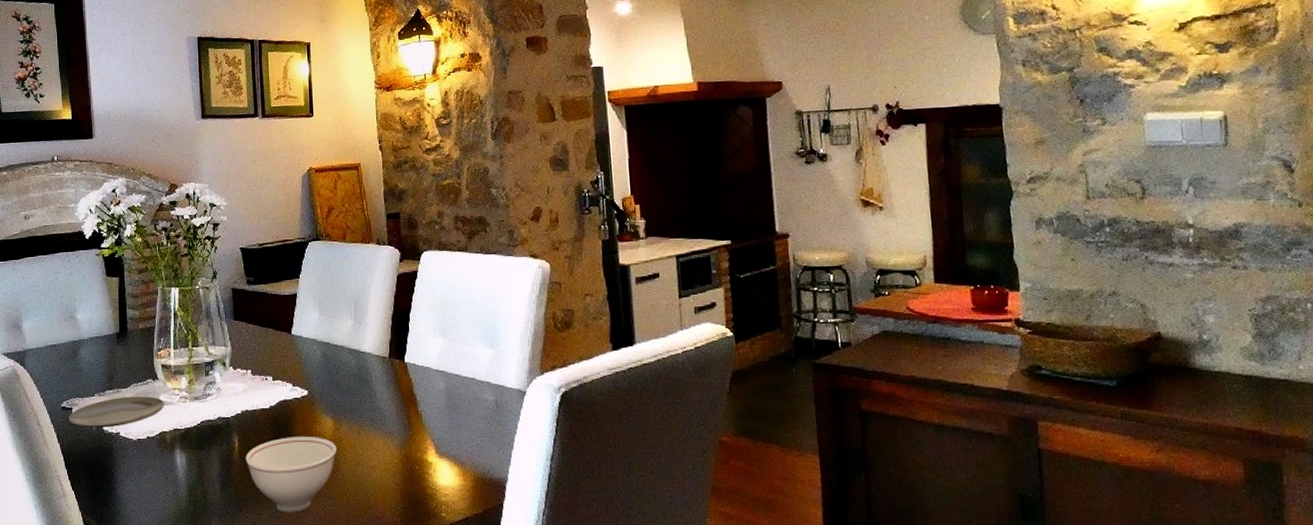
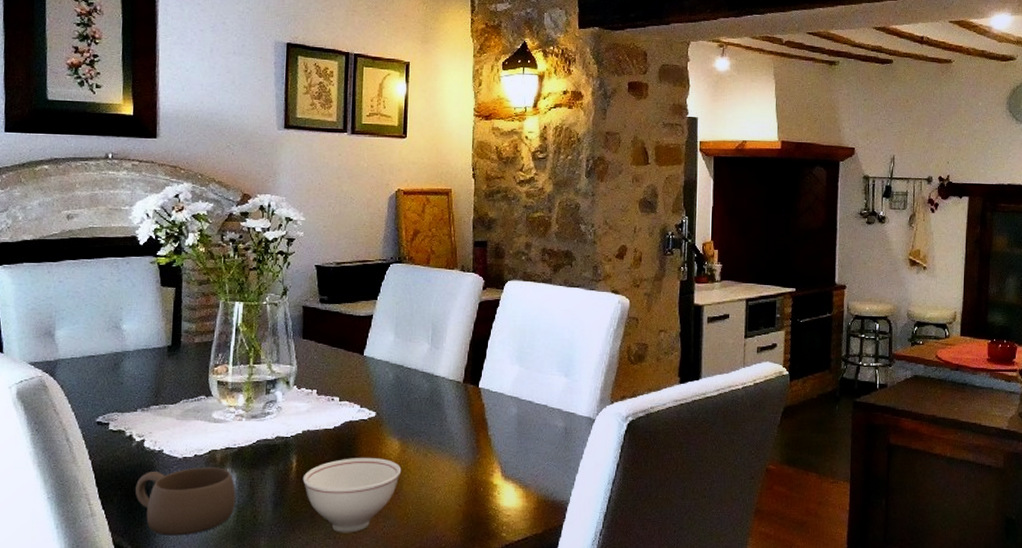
plate: present [68,396,165,428] -> none [103,412,218,445]
cup: none [99,449,187,515] -> present [135,467,236,536]

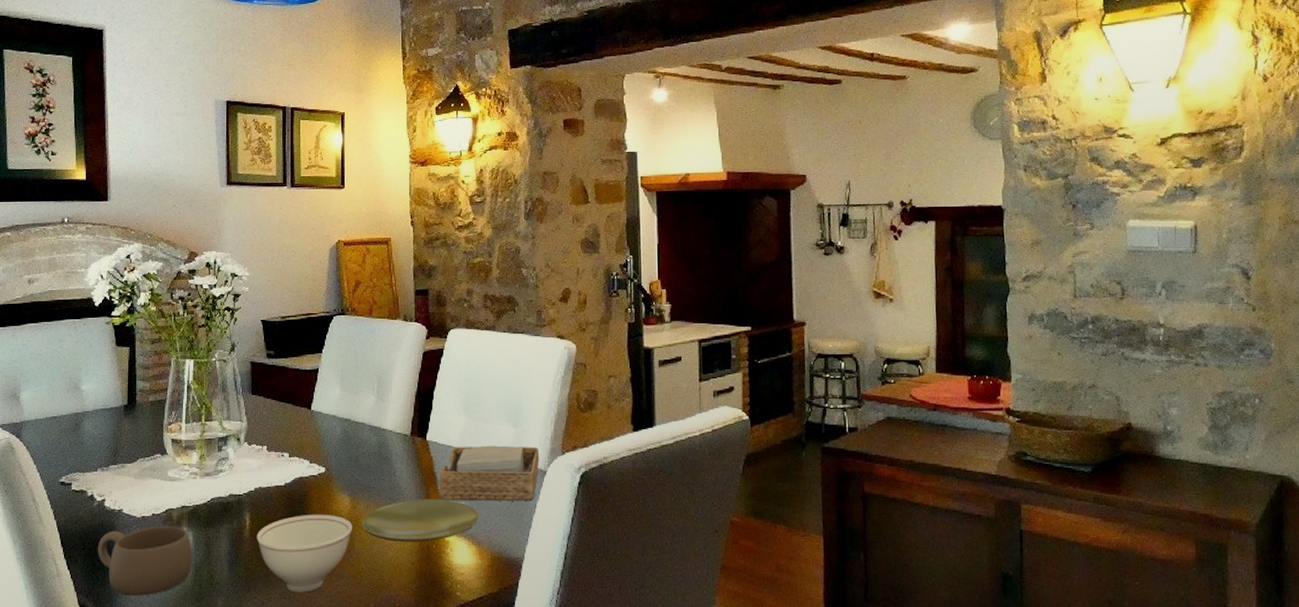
plate: none [411,444,527,486] -> present [362,500,479,542]
napkin holder: none [489,393,589,447] -> present [439,445,540,501]

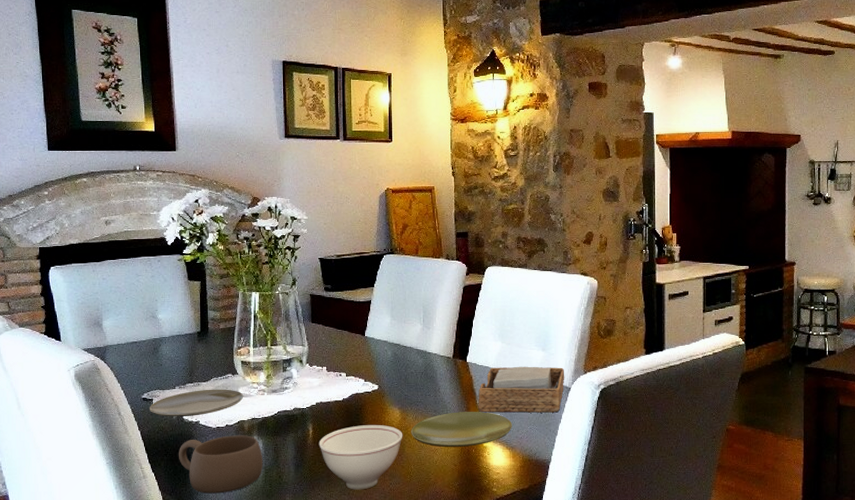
plate: none [67,471,173,504] -> present [149,389,244,417]

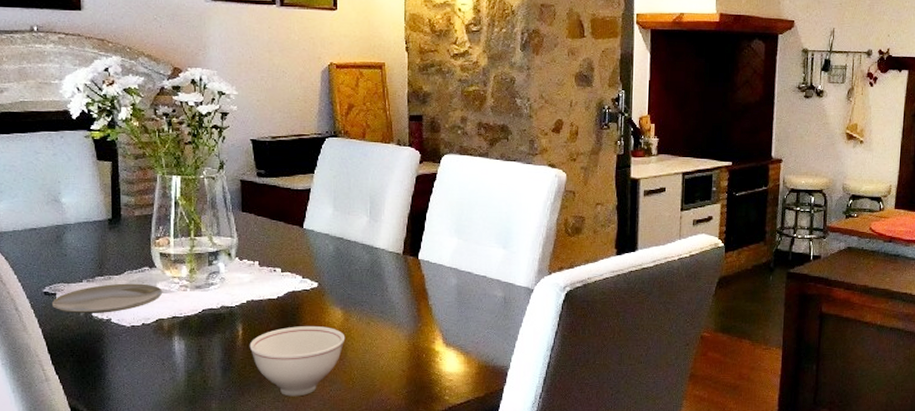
cup: present [179,435,263,494] -> none [87,335,186,399]
plate: present [411,412,512,448] -> none [354,313,468,352]
napkin holder: present [478,366,565,413] -> none [430,265,528,316]

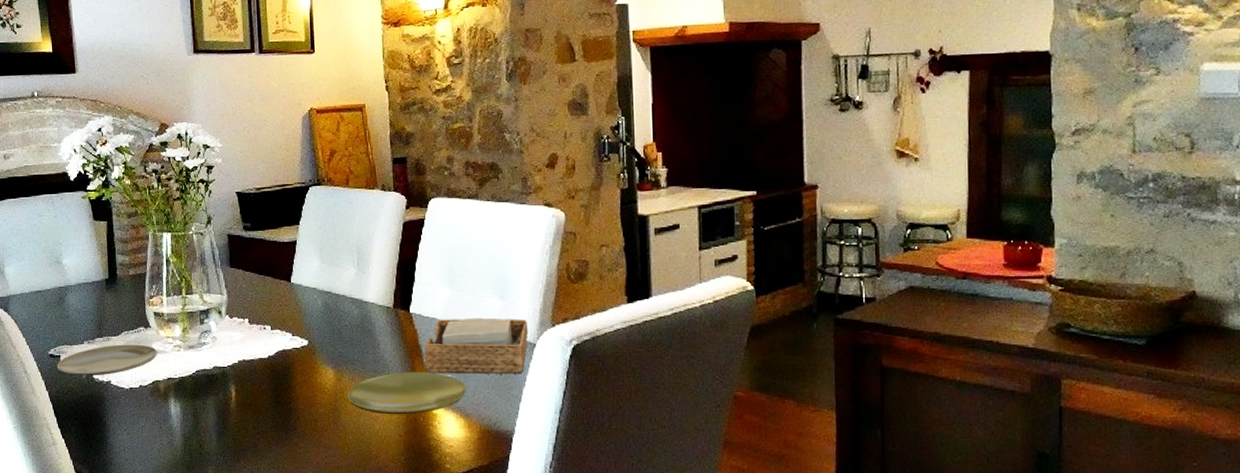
bowl: present [249,325,346,397] -> none [242,386,339,463]
plate: none [354,313,468,352] -> present [347,372,466,415]
napkin holder: none [430,265,528,316] -> present [425,317,529,374]

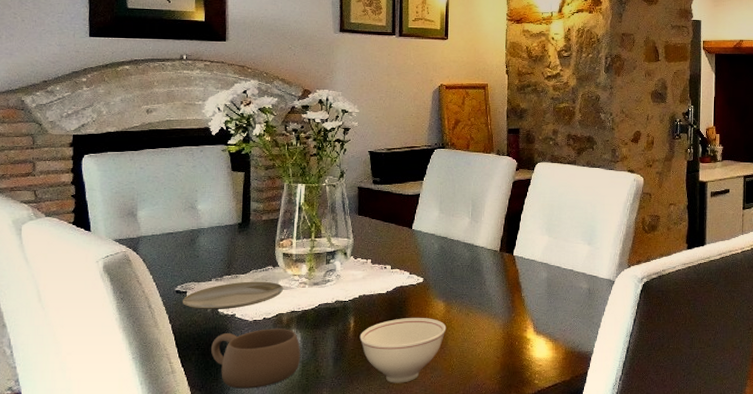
cup: none [90,397,182,464] -> present [211,329,301,389]
bowl: none [242,386,339,463] -> present [359,317,447,383]
plate: present [347,372,466,415] -> none [454,305,556,340]
napkin holder: present [425,317,529,374] -> none [523,260,610,306]

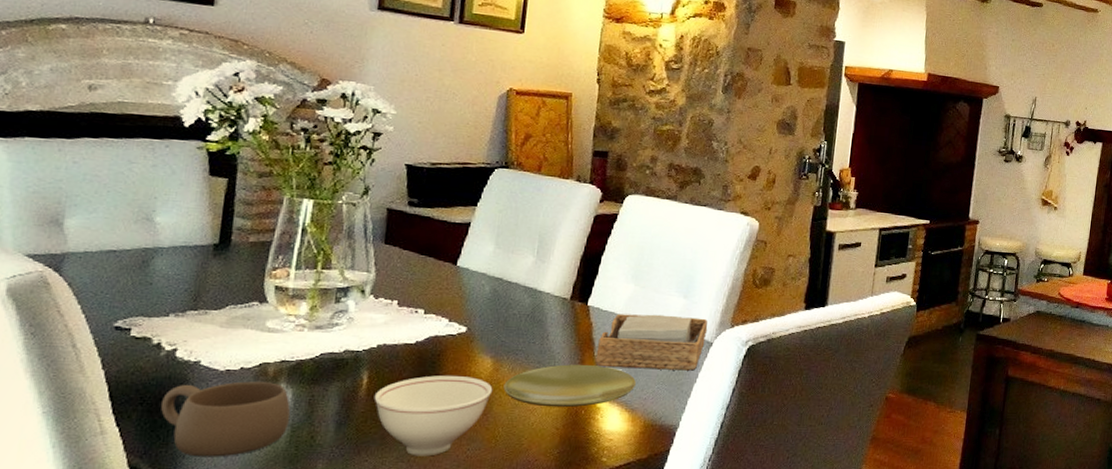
plate: present [182,281,284,310] -> none [122,319,273,355]
plate: none [454,305,556,340] -> present [503,364,636,408]
napkin holder: none [523,260,610,306] -> present [595,314,708,371]

